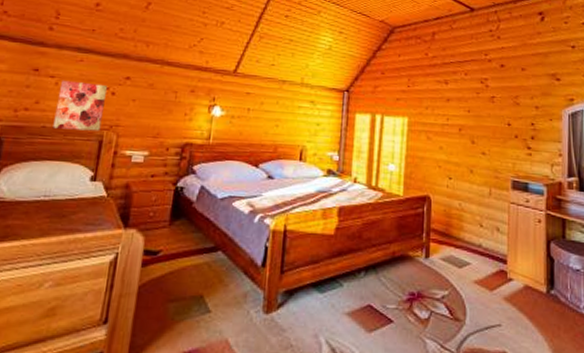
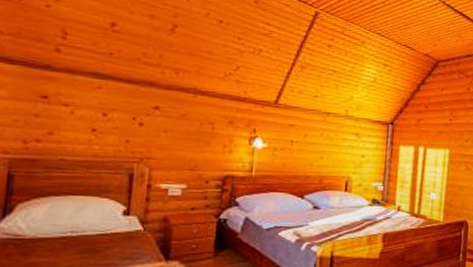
wall art: present [52,80,107,131] -> none [73,109,133,164]

